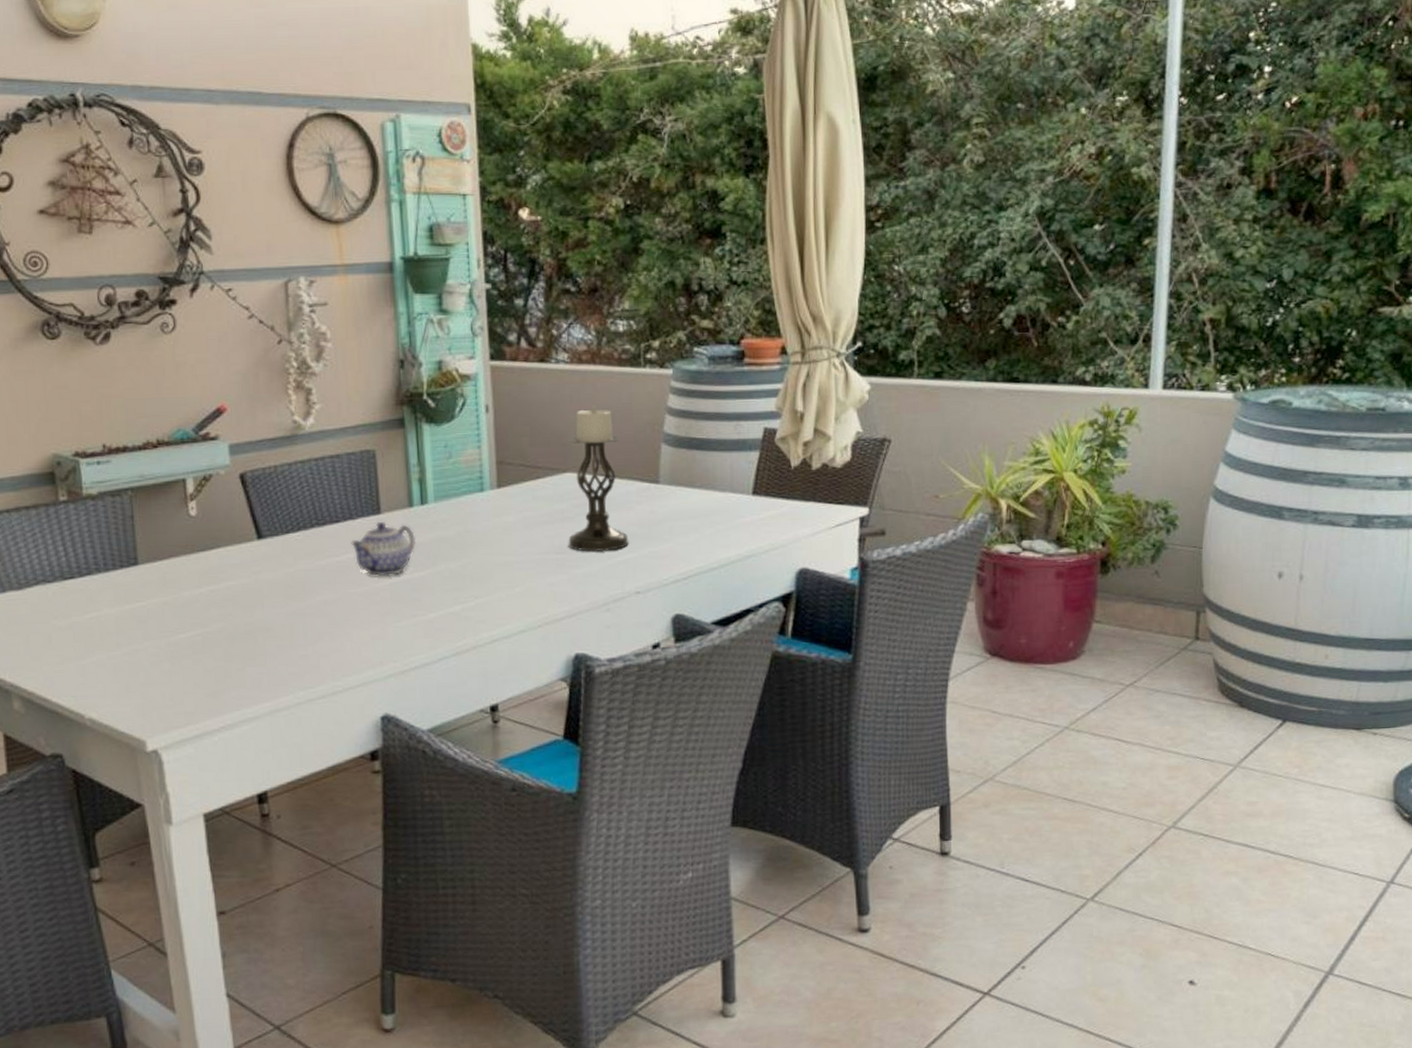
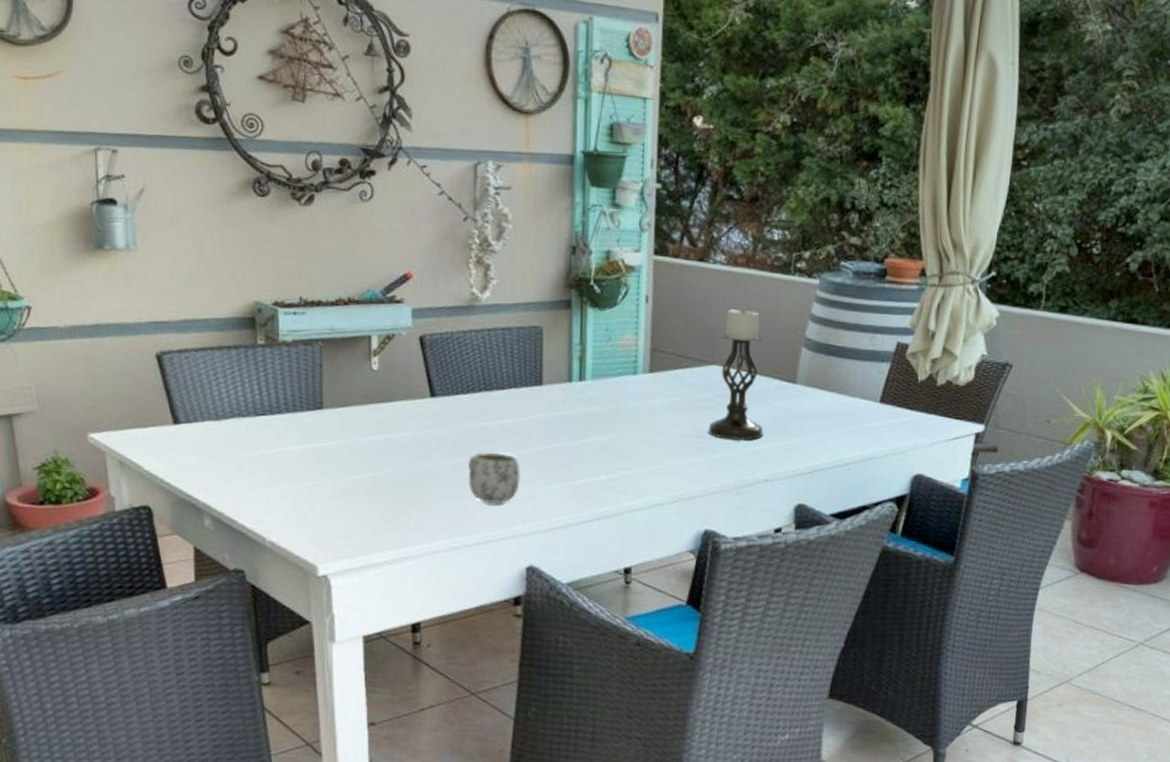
mug: none [305,593,365,650] -> present [467,452,520,504]
teapot: present [351,521,417,577] -> none [513,392,572,443]

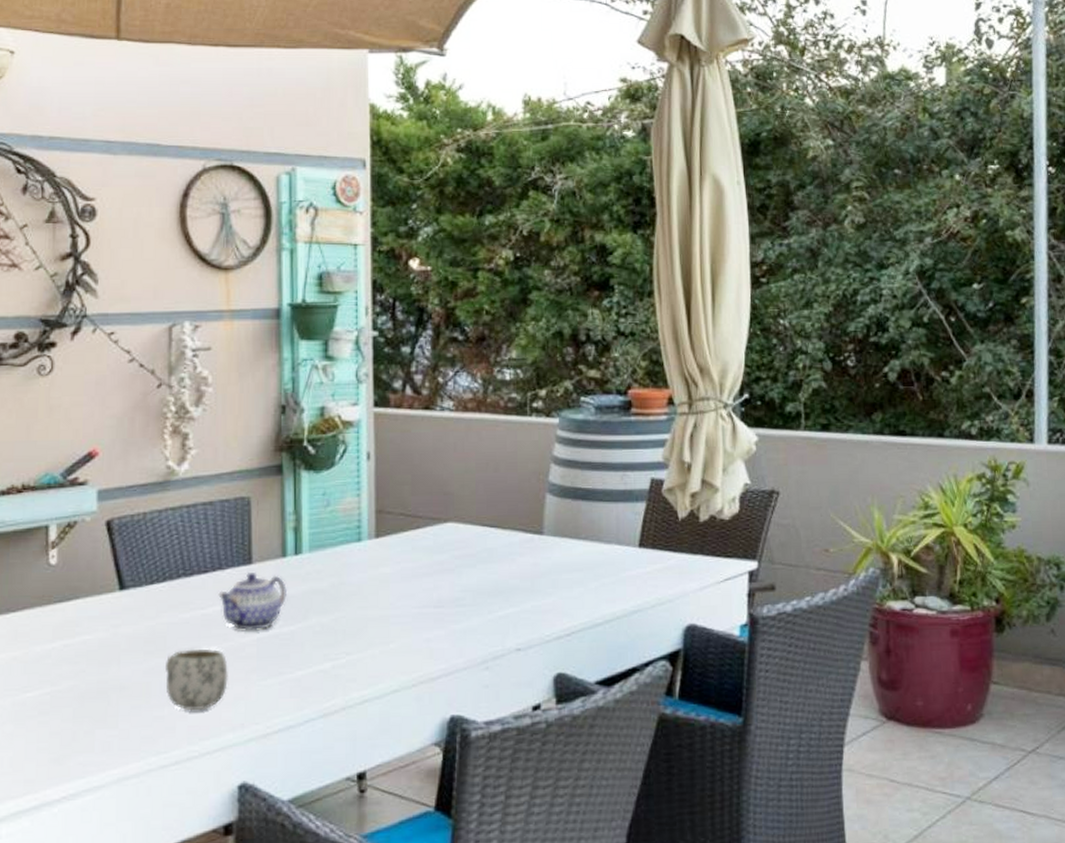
teapot: none [513,392,572,443] -> present [218,572,288,631]
candle holder: present [708,305,766,441] -> none [447,453,510,607]

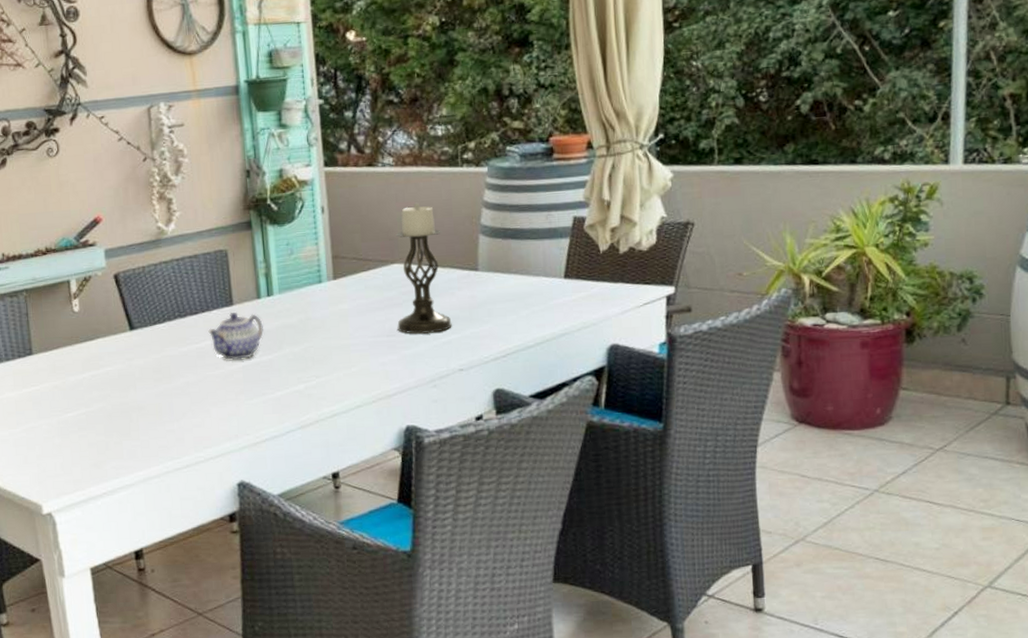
mug: present [164,648,228,711] -> none [171,375,222,426]
candle holder: none [447,453,510,607] -> present [396,202,452,334]

